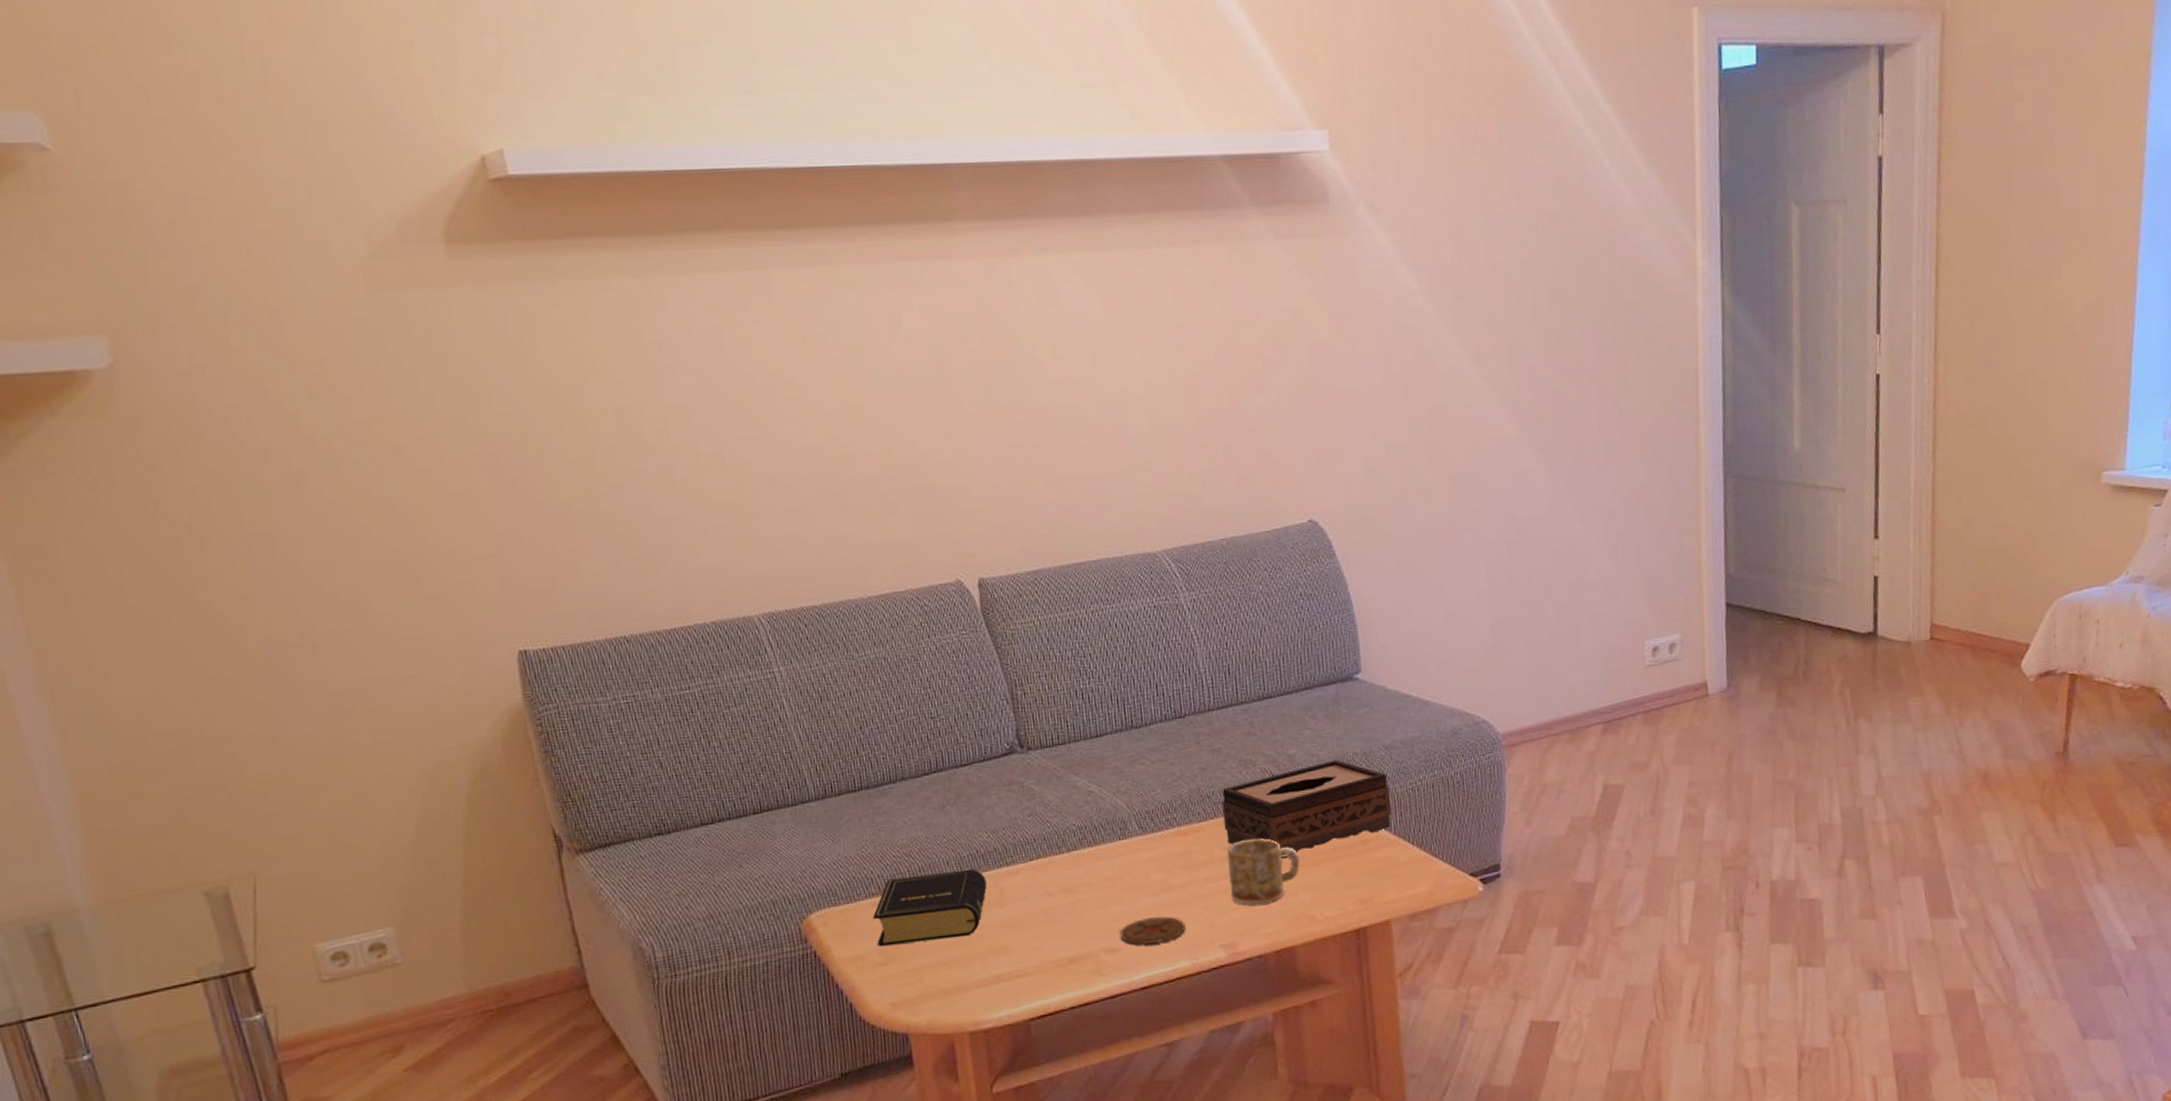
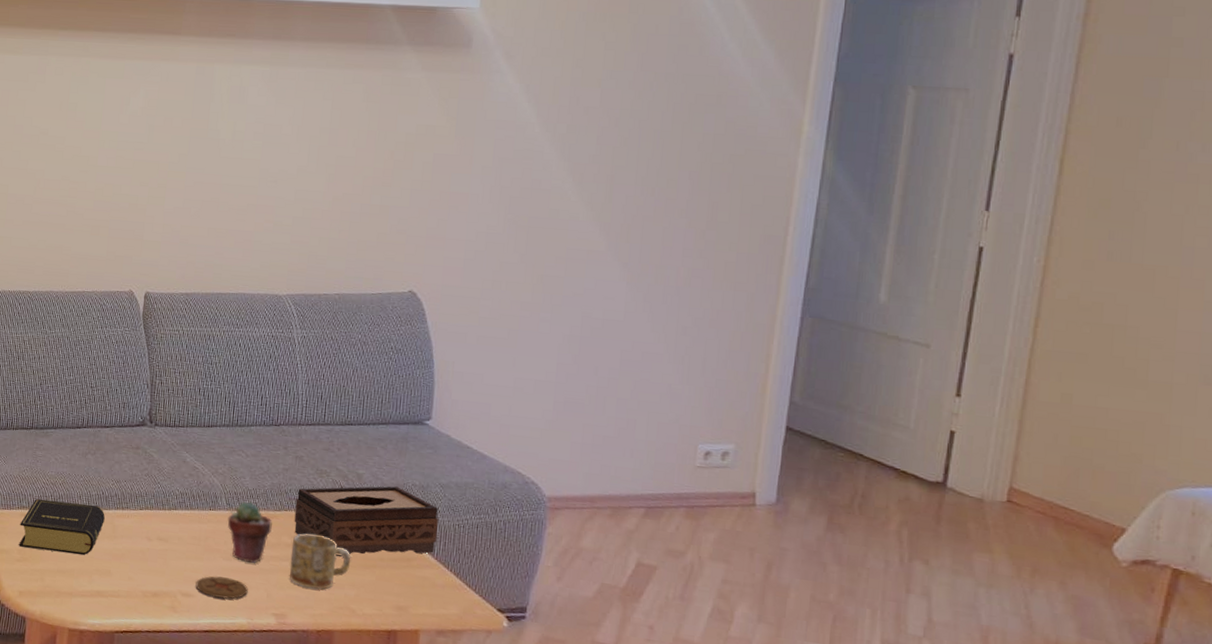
potted succulent: none [1143,818,1200,893] -> present [227,501,272,563]

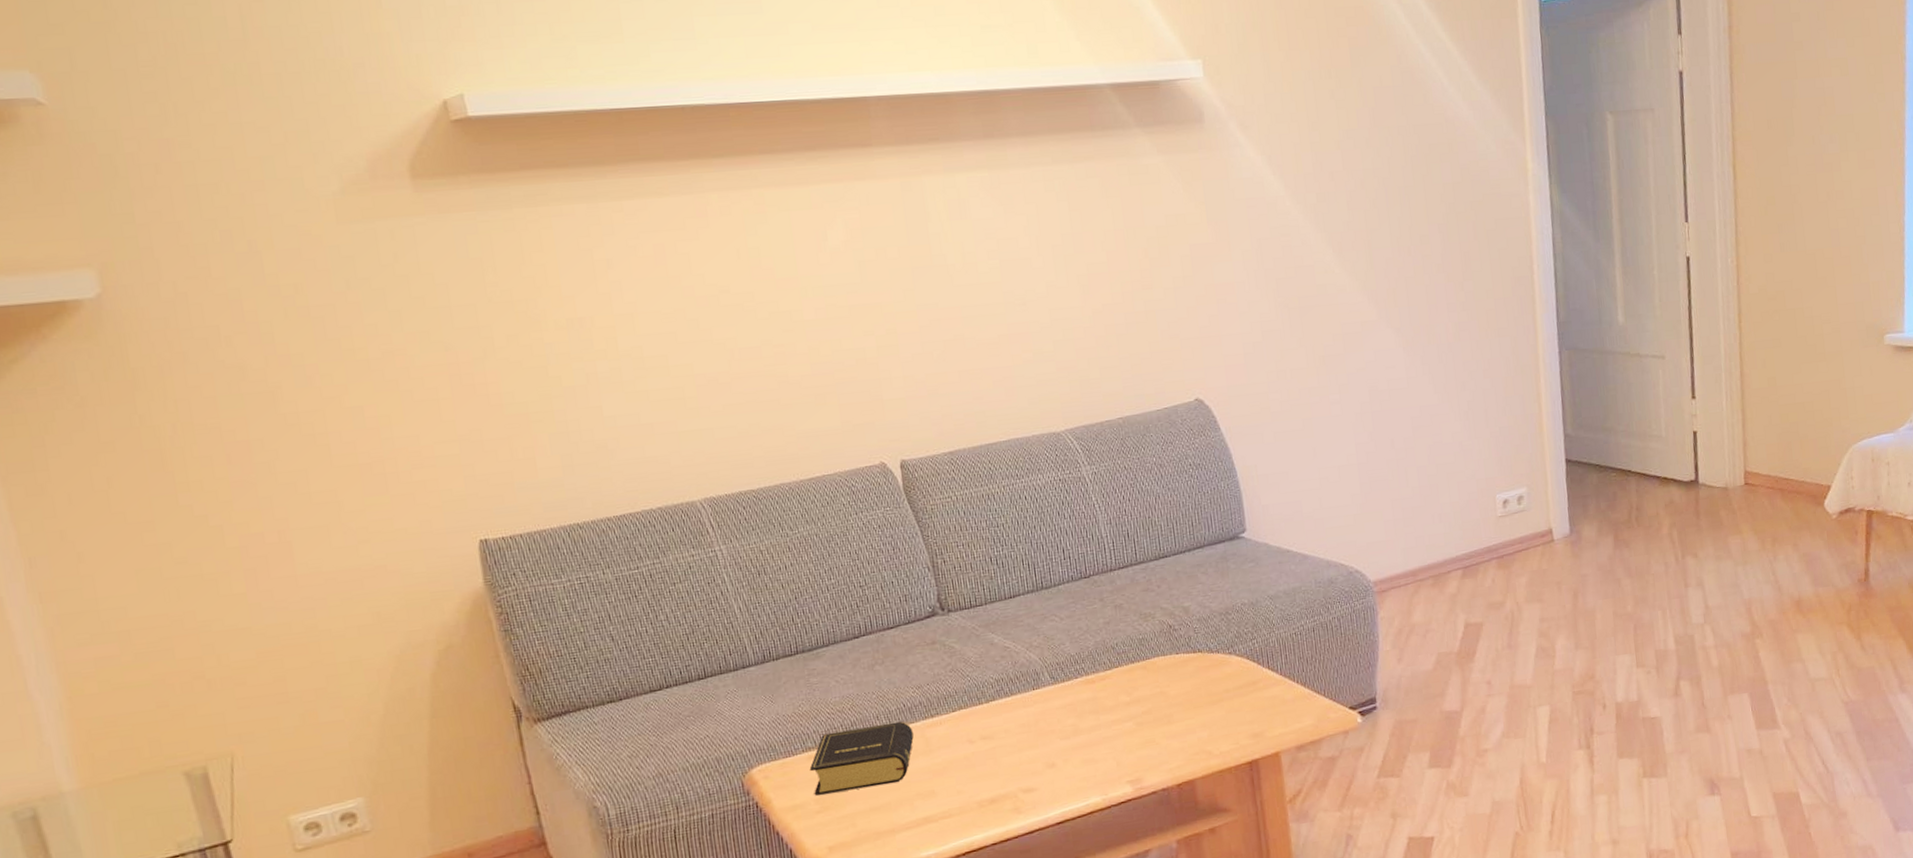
coaster: present [195,576,248,599] -> none [1035,757,1096,784]
potted succulent: present [227,501,272,563] -> none [1055,668,1106,736]
mug: present [289,533,351,589] -> none [1131,683,1197,744]
tissue box: present [294,486,438,557] -> none [1125,610,1277,701]

